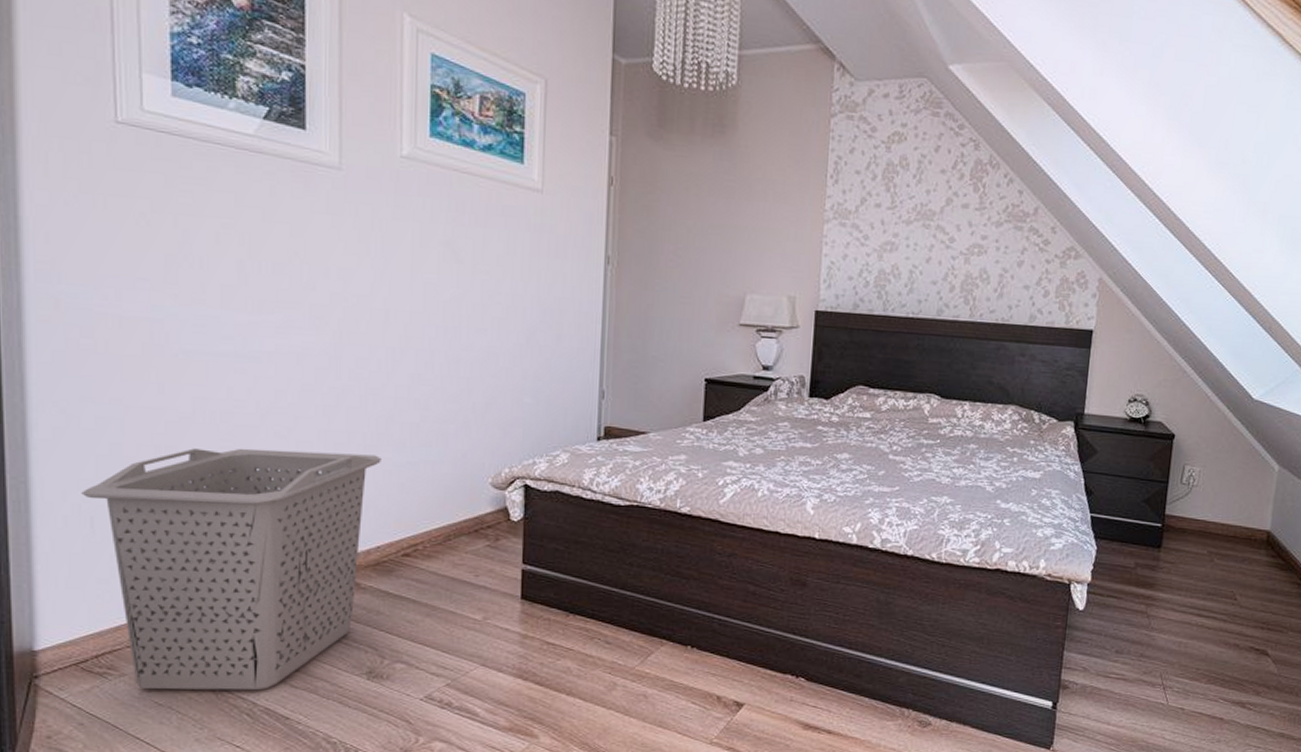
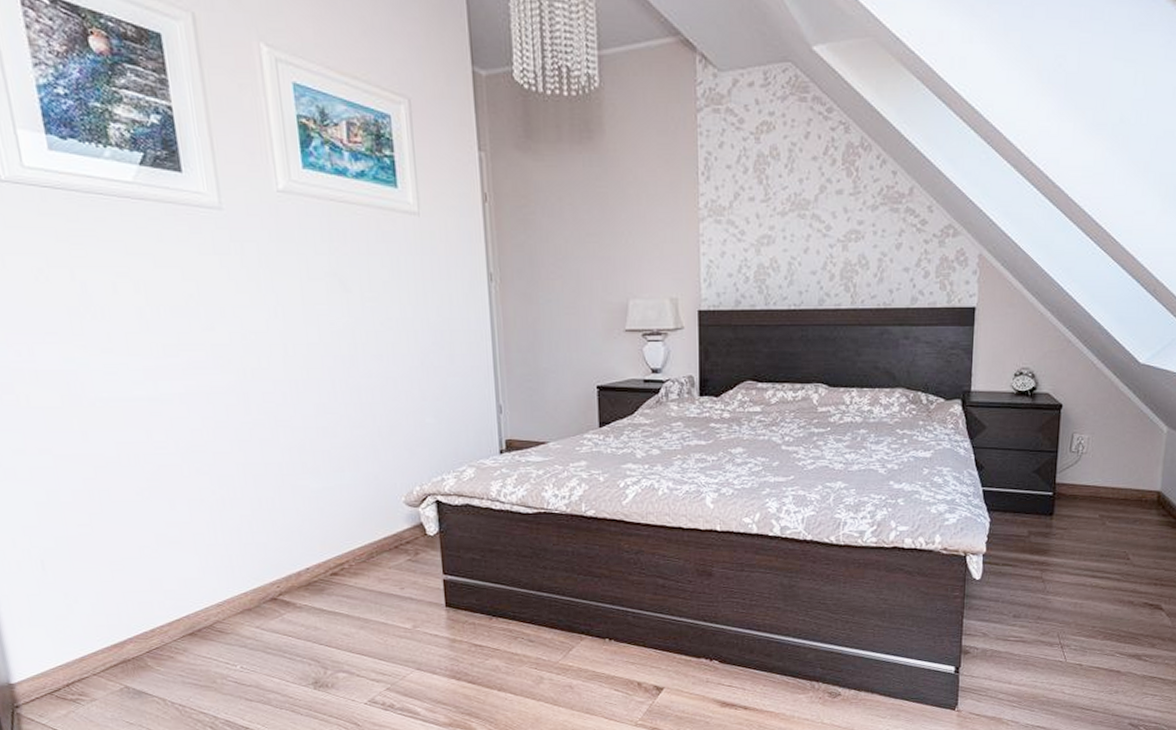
laundry basket: present [81,448,381,691] -> none [28,483,300,711]

